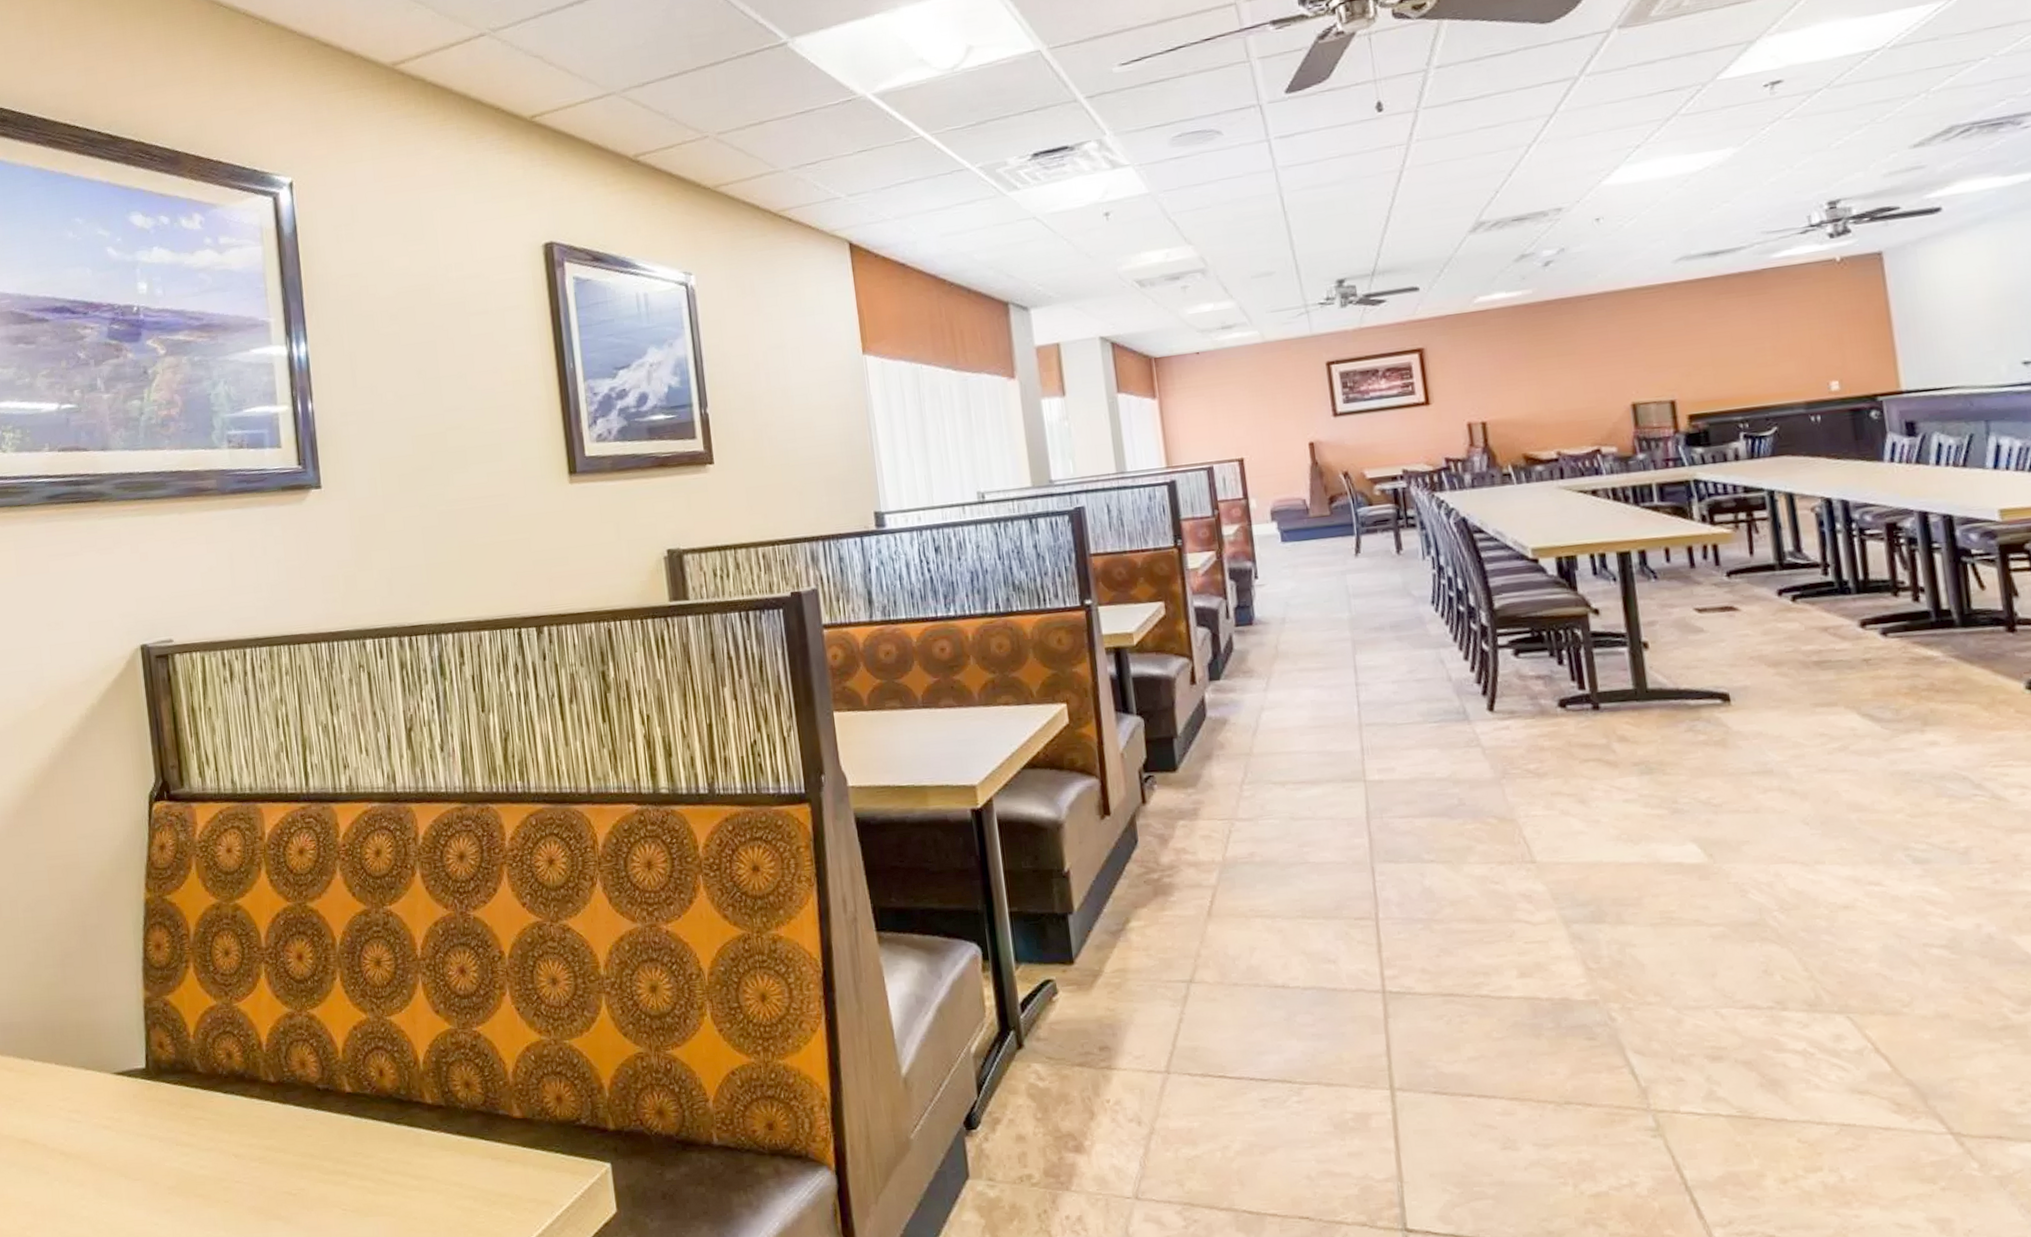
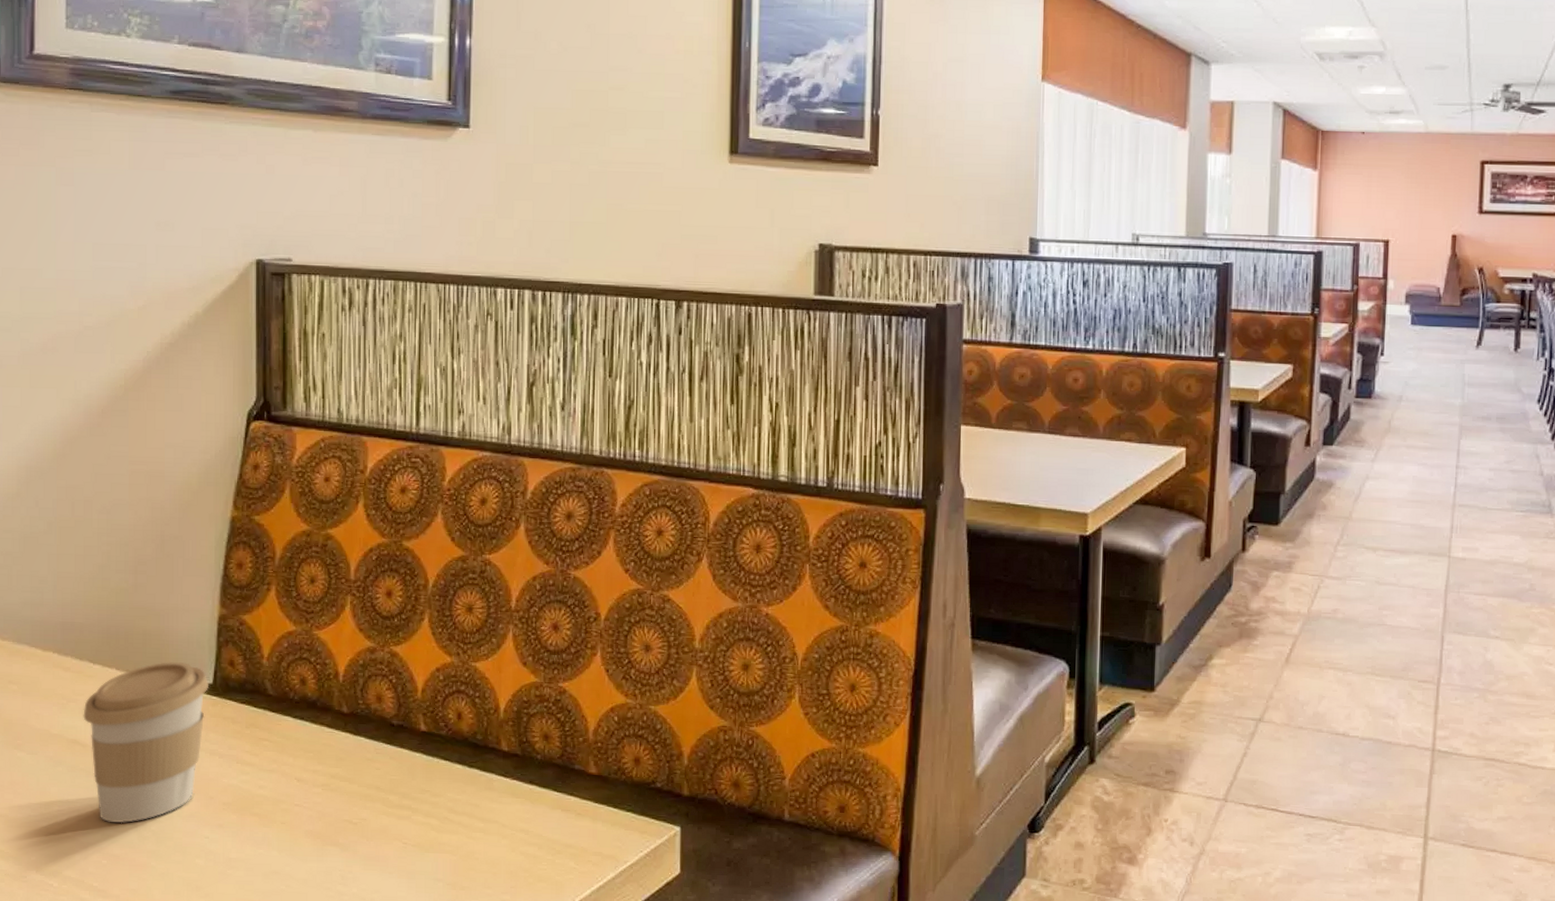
coffee cup: none [29,1050,143,1219] -> present [83,661,210,824]

